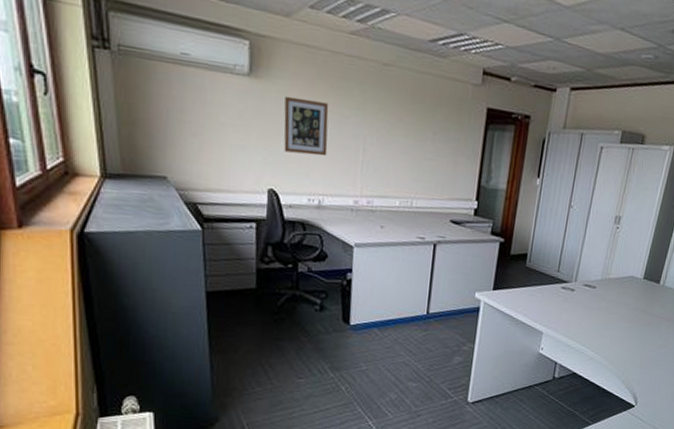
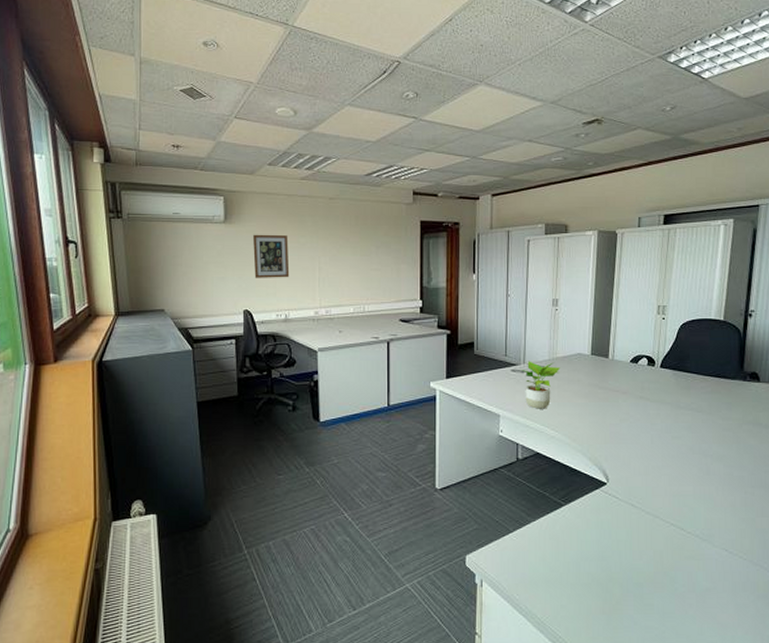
potted plant: none [570,279,612,330] -> present [520,361,561,409]

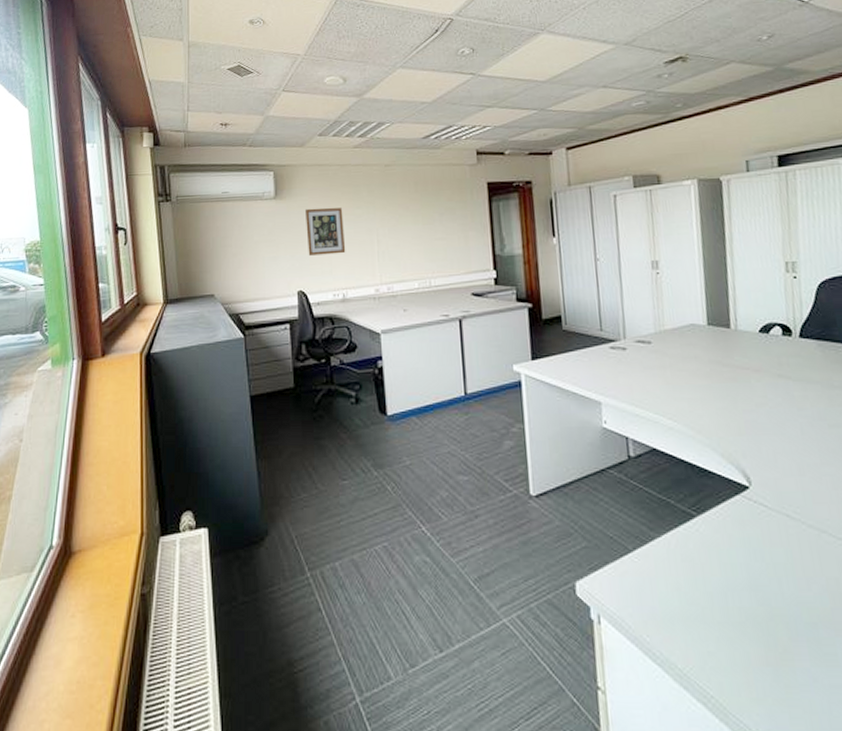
potted plant: present [520,361,561,409] -> none [620,335,671,394]

